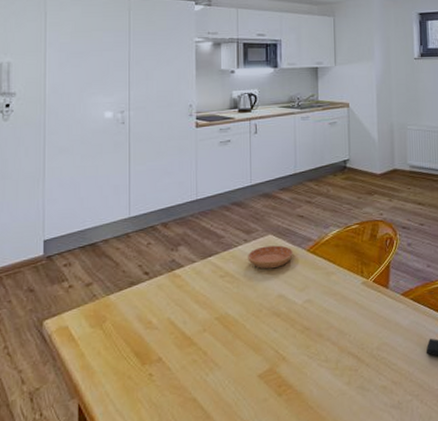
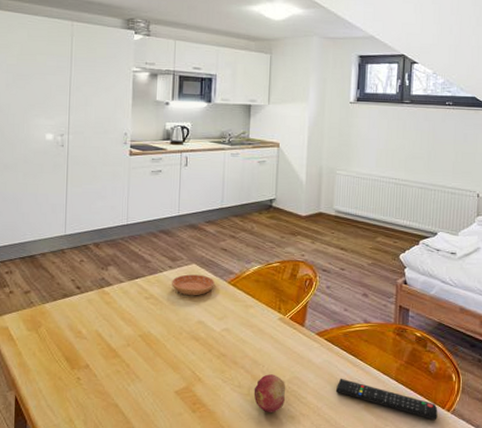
fruit: none [342,343,375,386] -> present [253,374,286,413]

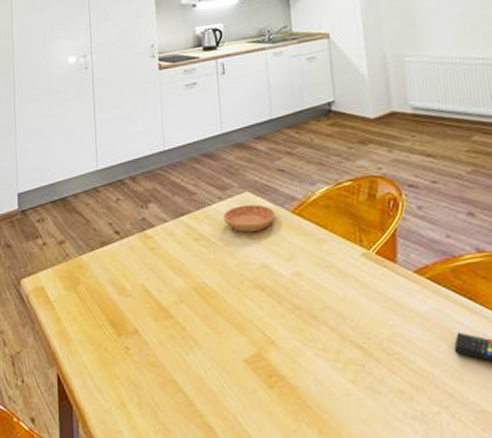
fruit: present [253,374,286,413] -> none [343,331,387,387]

